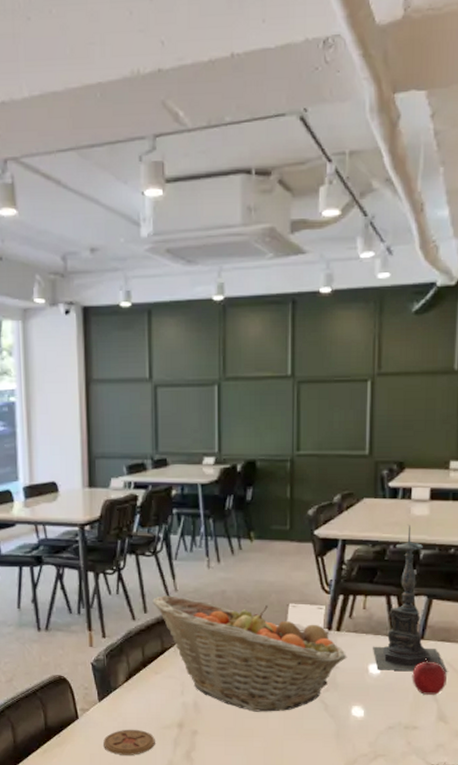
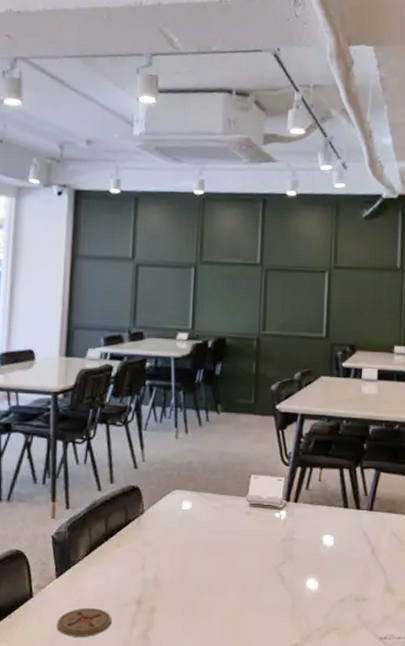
fruit basket: present [153,596,347,712] -> none [120,466,304,586]
candle holder: present [373,524,447,672] -> none [327,401,393,543]
apple: present [412,658,447,695] -> none [362,530,393,566]

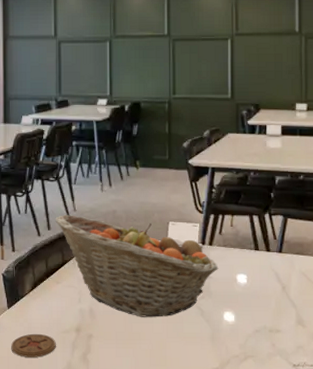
fruit basket: none [120,466,304,586] -> present [55,215,219,317]

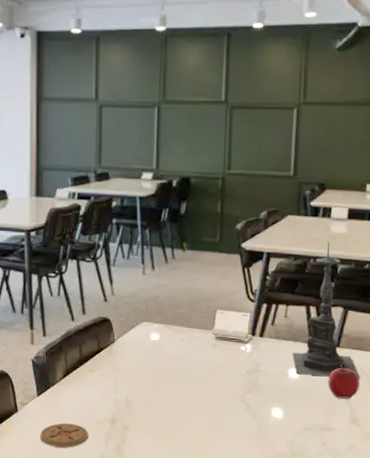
fruit basket: present [55,215,219,317] -> none [91,299,269,411]
candle holder: none [240,155,302,281] -> present [292,240,360,378]
apple: none [273,269,302,301] -> present [327,365,360,399]

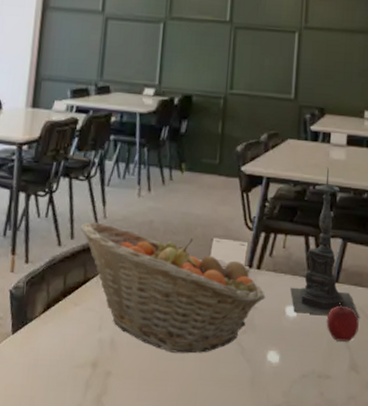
coaster: present [40,423,89,448] -> none [10,367,66,398]
fruit basket: none [91,299,269,411] -> present [80,222,266,354]

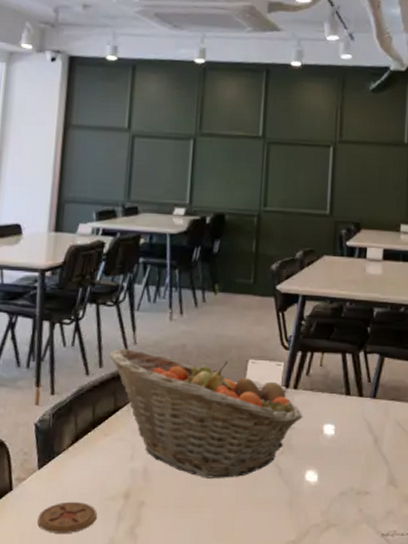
coaster: none [10,367,66,398] -> present [38,501,97,533]
candle holder: present [290,167,359,318] -> none [328,282,397,432]
apple: present [326,303,359,342] -> none [364,418,397,457]

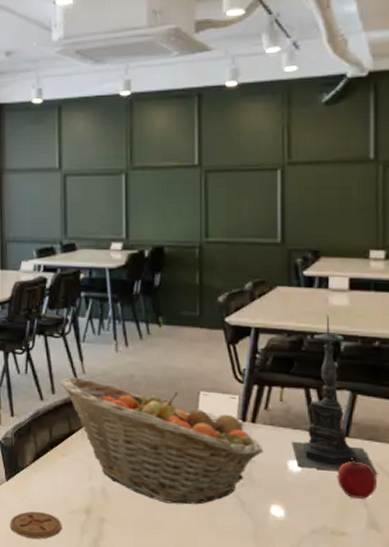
candle holder: none [328,282,397,432] -> present [292,314,377,474]
apple: none [364,418,397,457] -> present [337,458,377,499]

